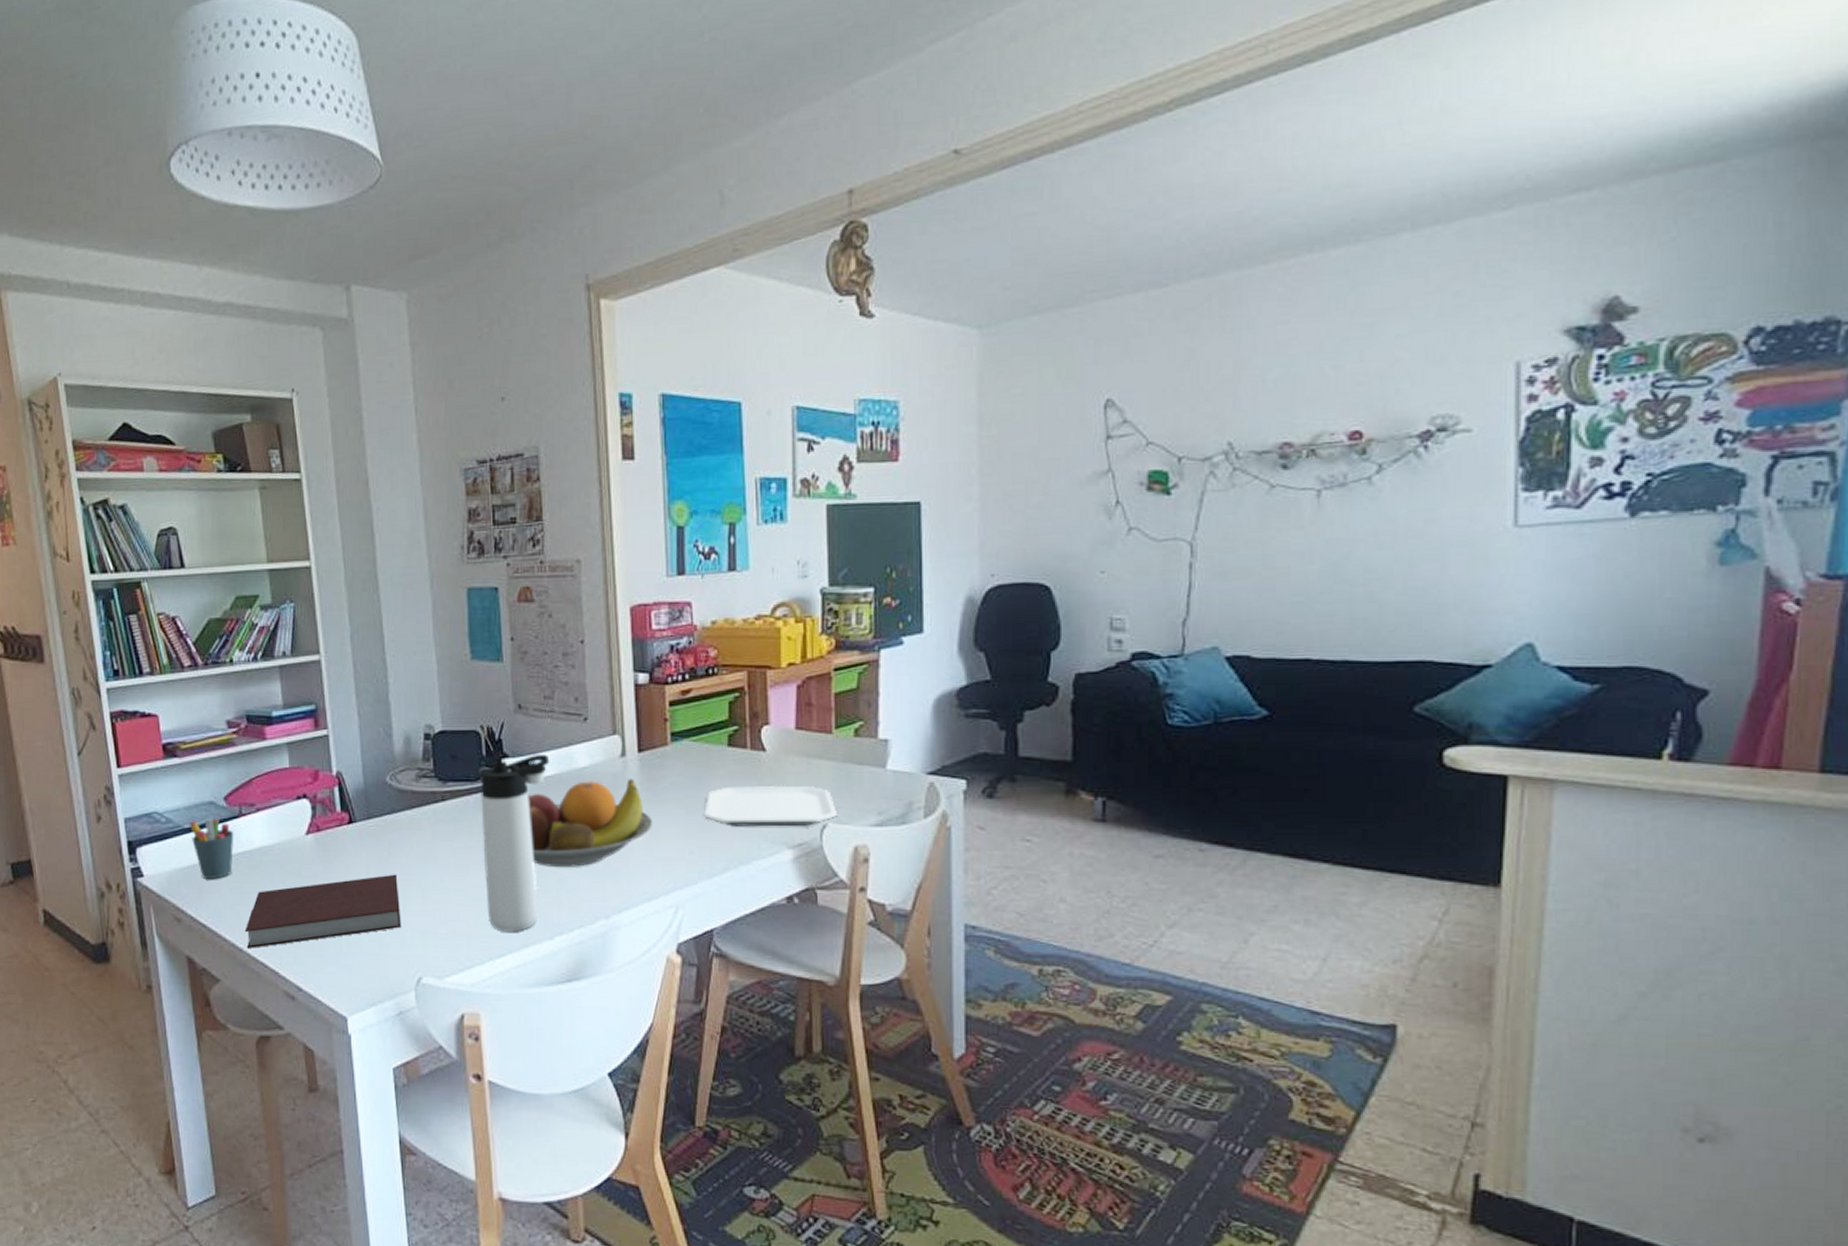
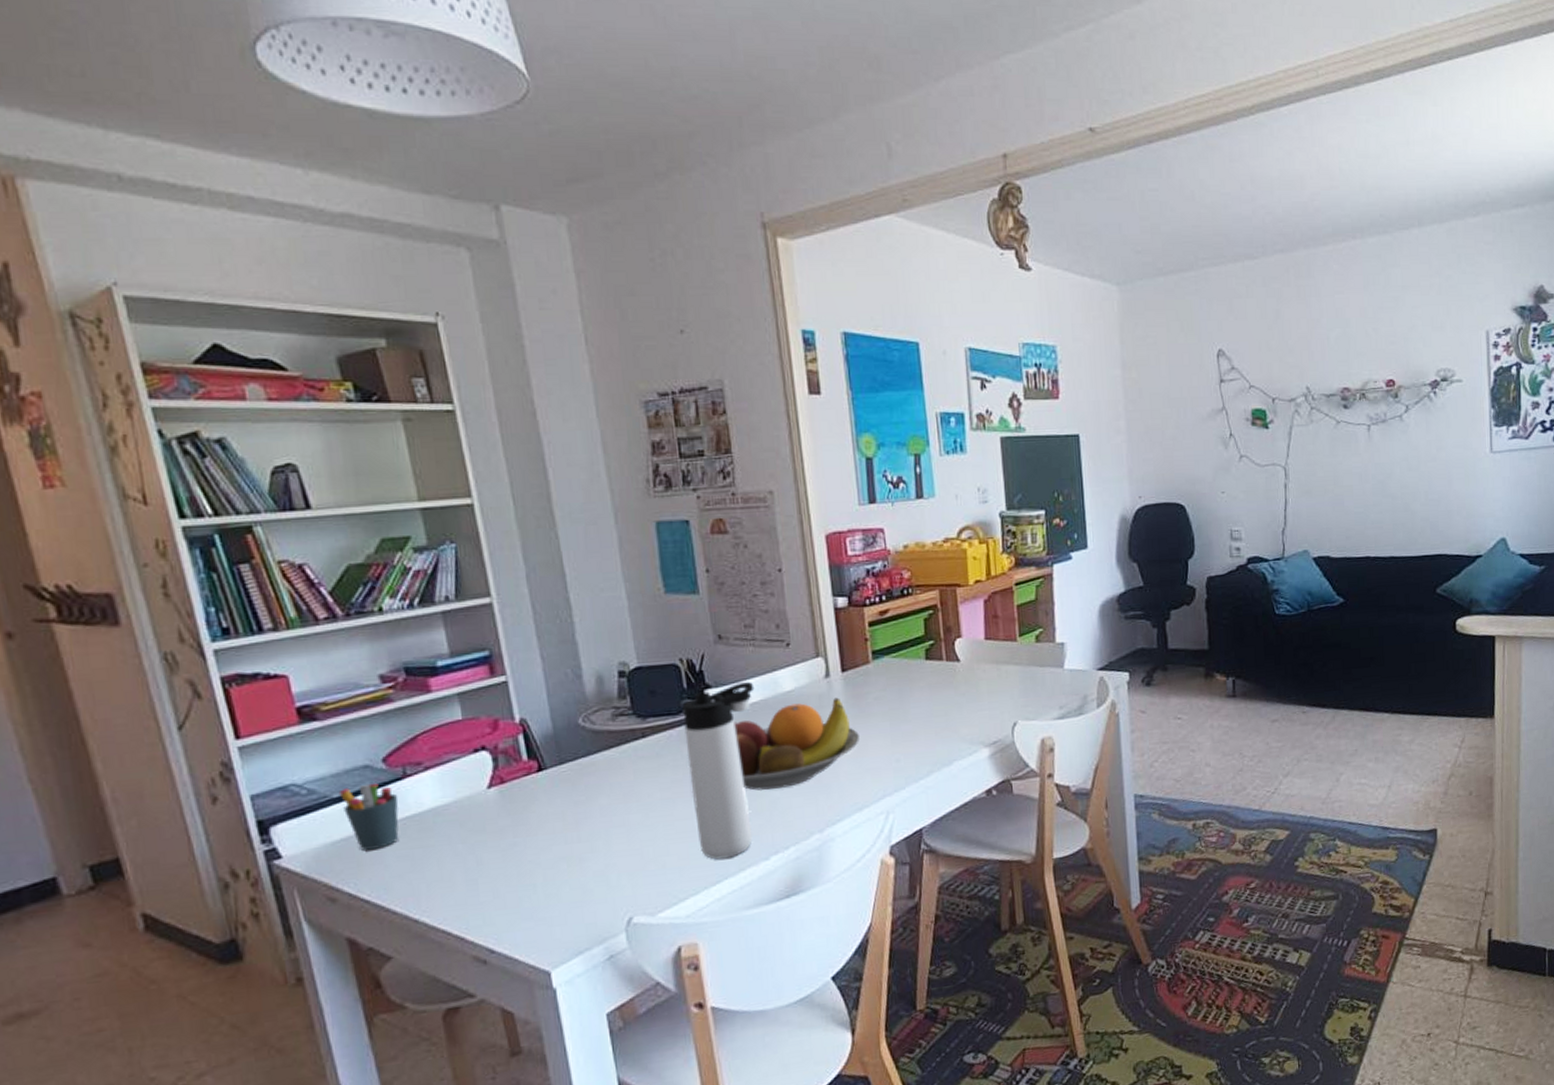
notebook: present [245,874,402,948] -> none [419,817,606,918]
plate: present [704,785,837,827] -> none [907,689,1025,733]

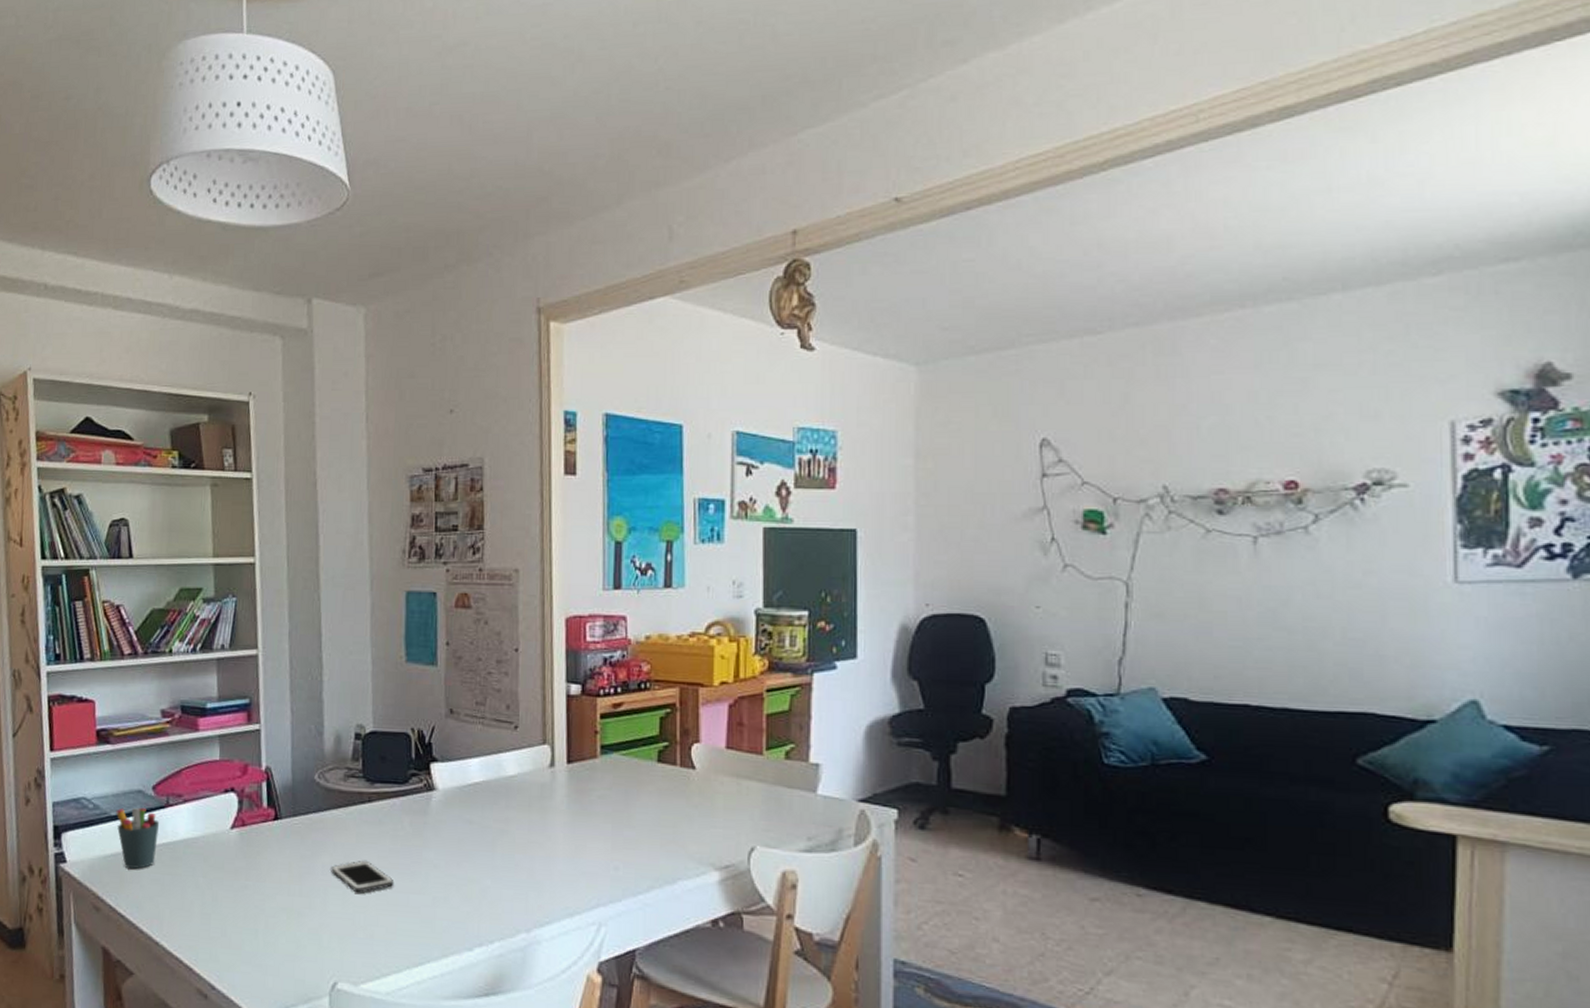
cell phone: none [610,794,680,828] -> present [331,860,393,893]
thermos bottle: present [682,681,755,860] -> none [406,759,479,941]
fruit bowl: present [689,697,861,791] -> none [407,789,580,877]

